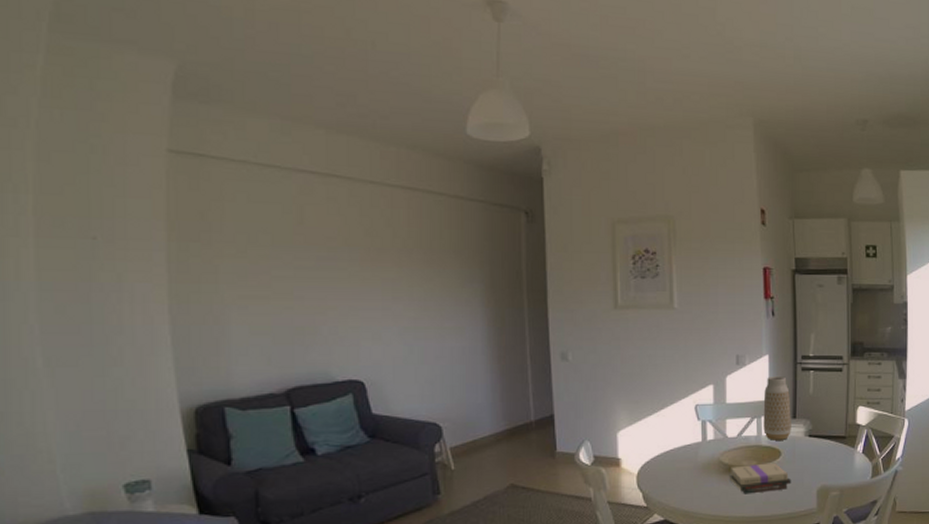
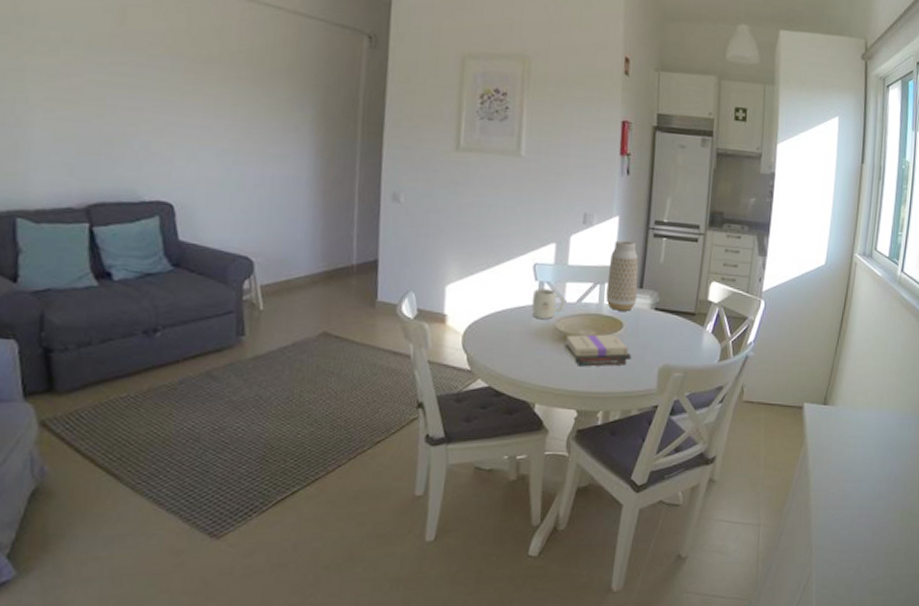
mug: none [697,427,727,455] -> present [532,288,565,320]

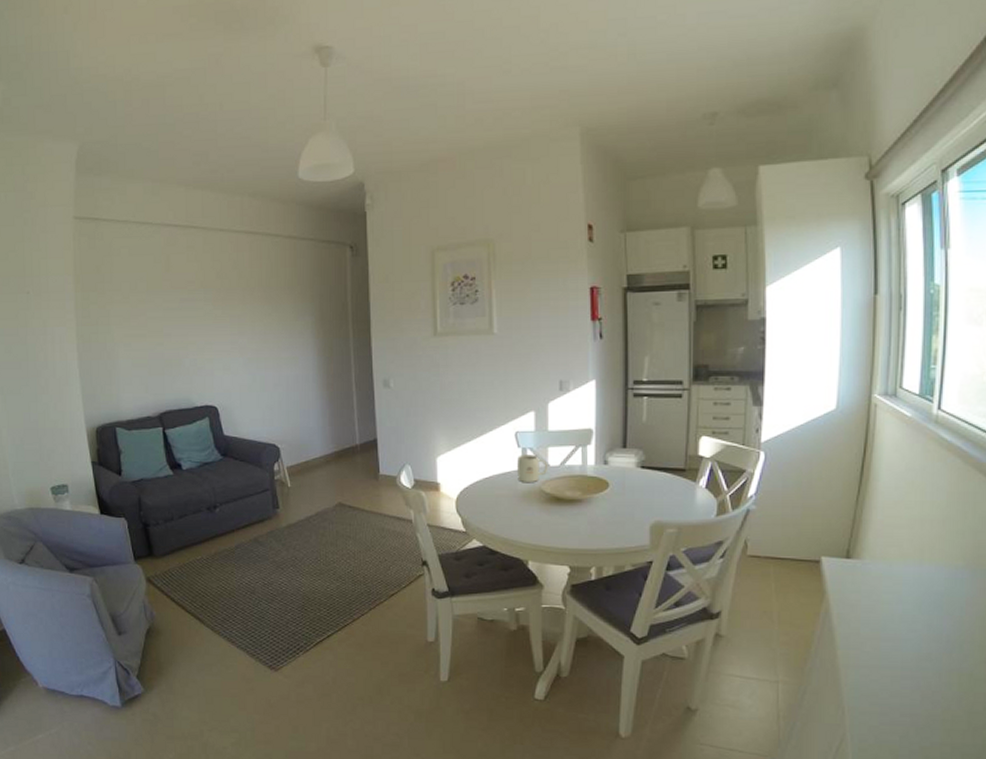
books: present [562,334,632,367] -> none [550,494,621,526]
vase: present [606,240,639,311] -> none [589,403,621,471]

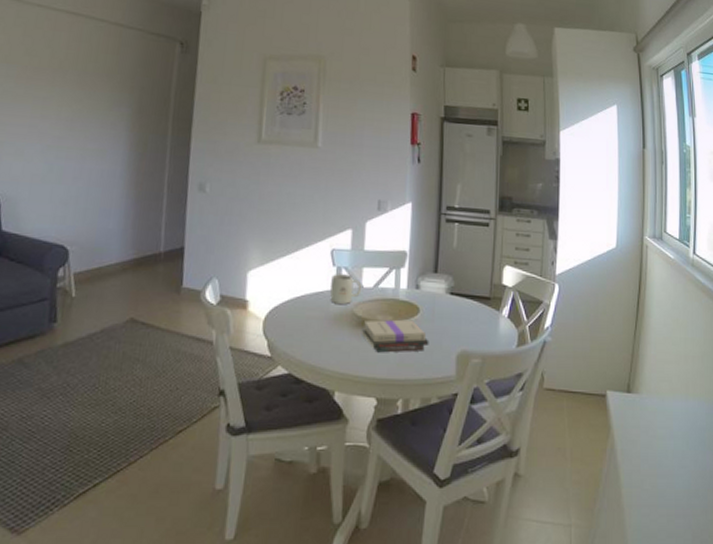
books: none [550,494,621,526] -> present [361,319,429,353]

